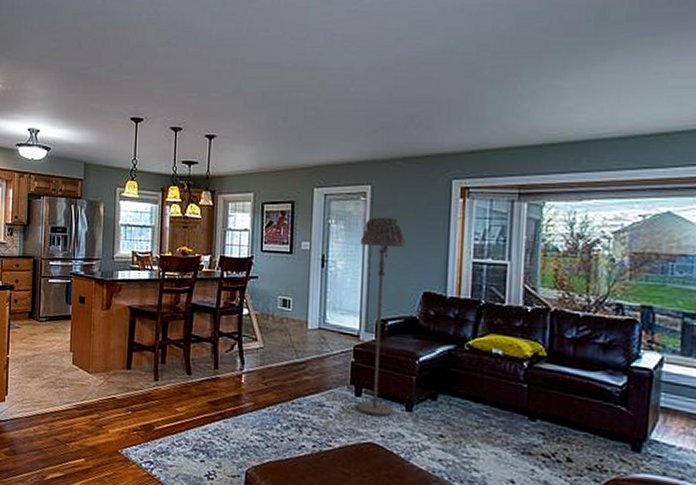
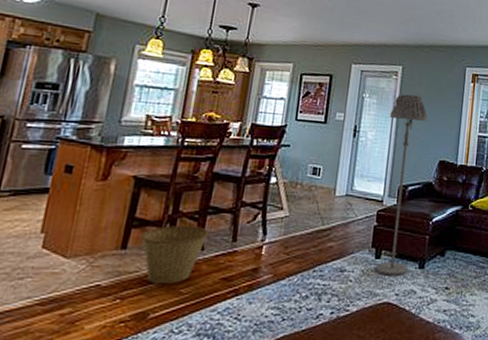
basket: none [140,351,194,403] -> present [141,226,210,285]

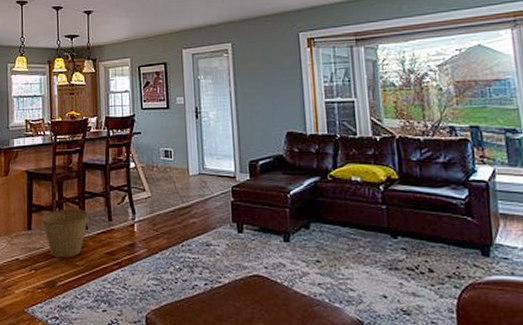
floor lamp: present [376,94,428,276] -> none [227,69,272,249]

